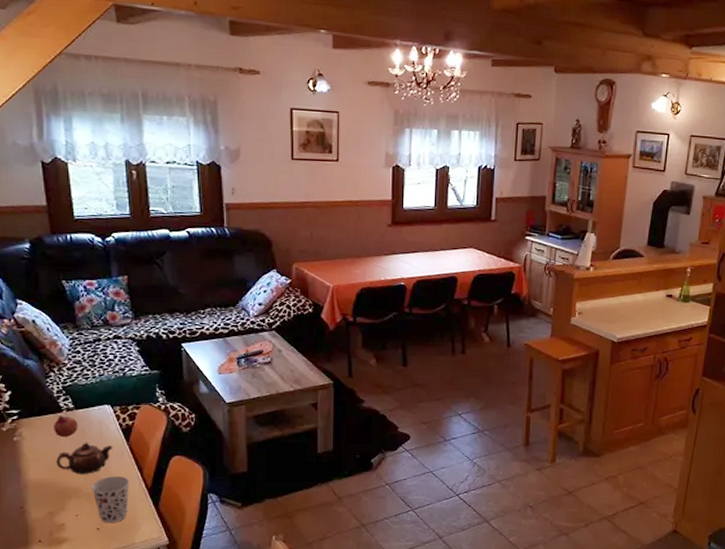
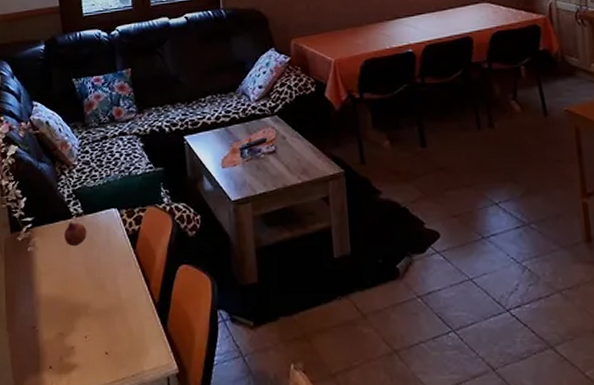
teapot: present [56,442,114,475] -> none [66,251,121,289]
cup: present [92,476,130,524] -> none [100,290,137,347]

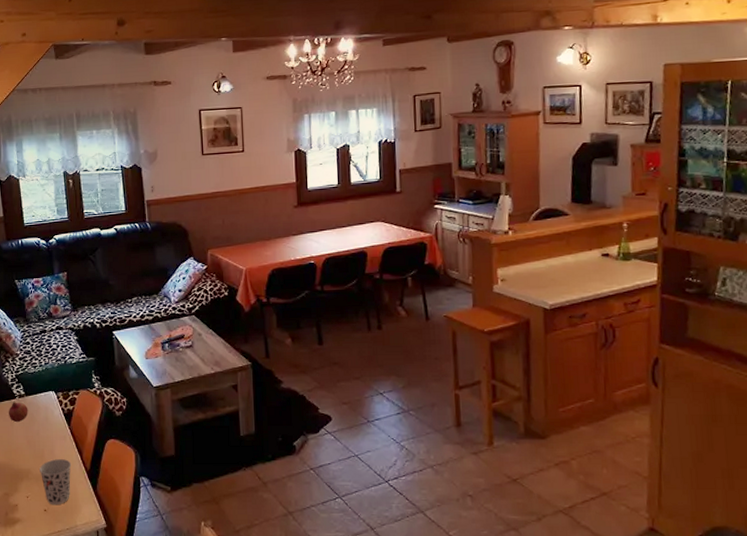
cup: none [100,290,137,347] -> present [40,459,72,505]

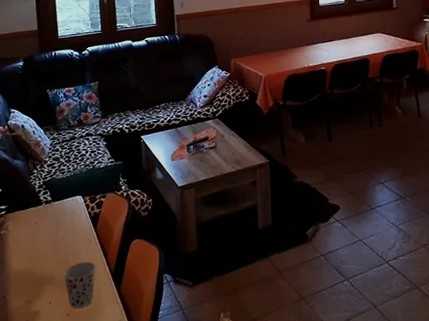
fruit: present [9,402,28,423] -> none [34,208,55,229]

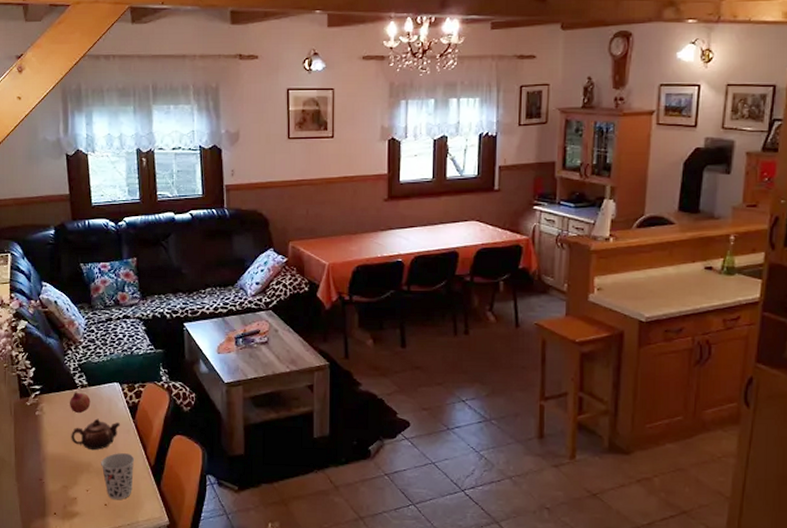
fruit: none [34,208,55,229] -> present [70,392,91,414]
teapot: none [35,231,83,263] -> present [71,418,121,451]

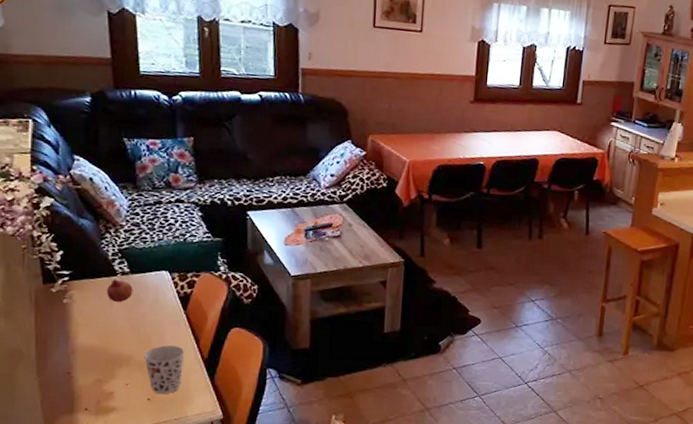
teapot: present [71,418,121,451] -> none [108,308,170,343]

